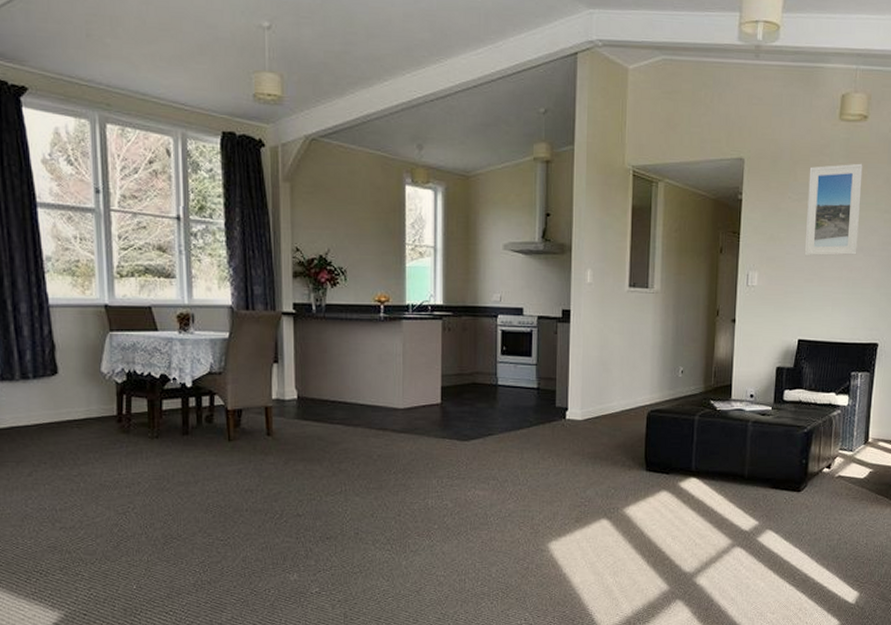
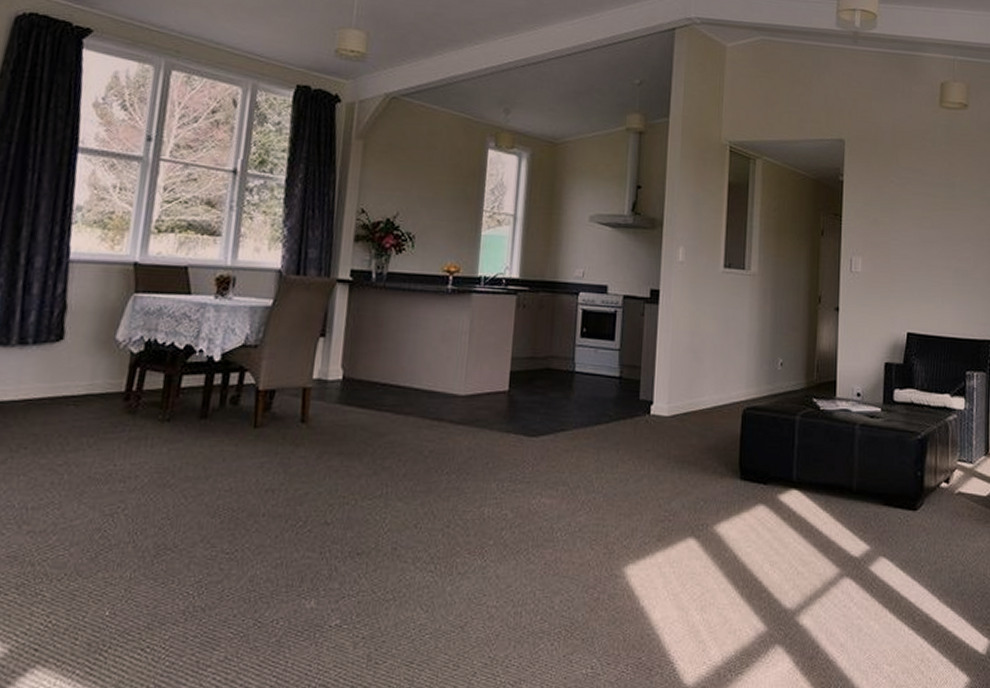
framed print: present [804,163,863,256] -> none [910,150,966,244]

